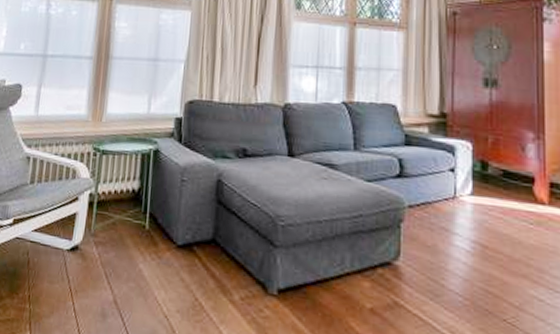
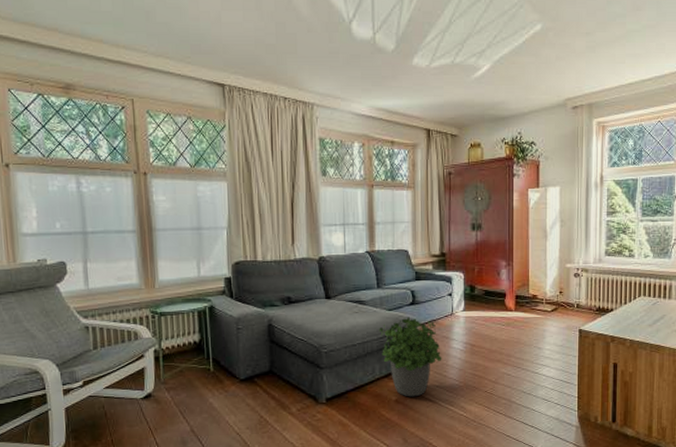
potted plant: none [353,193,439,309] -> present [379,317,442,397]

